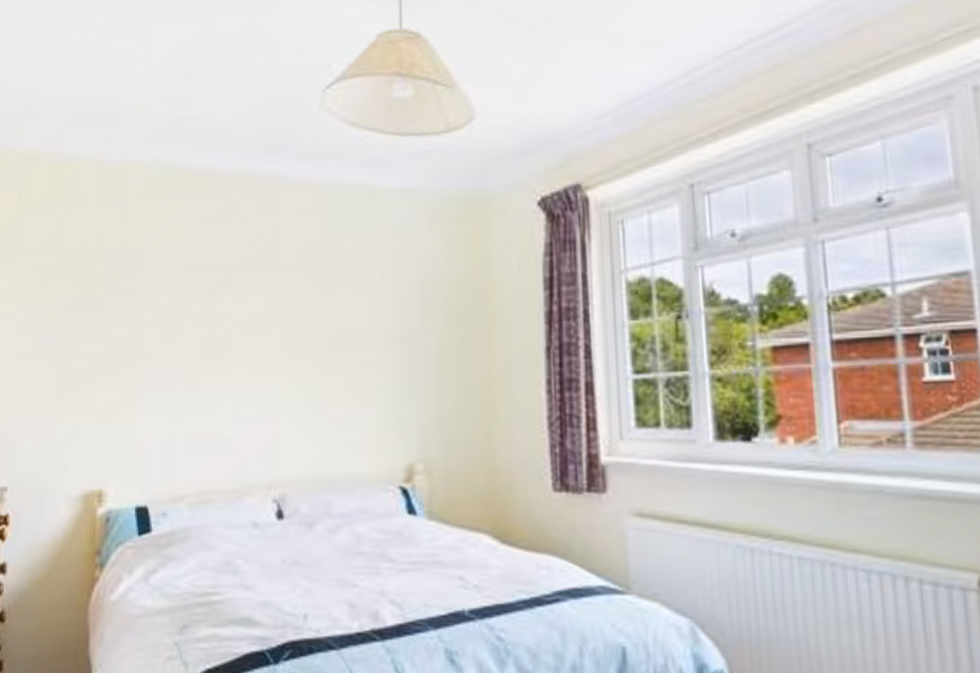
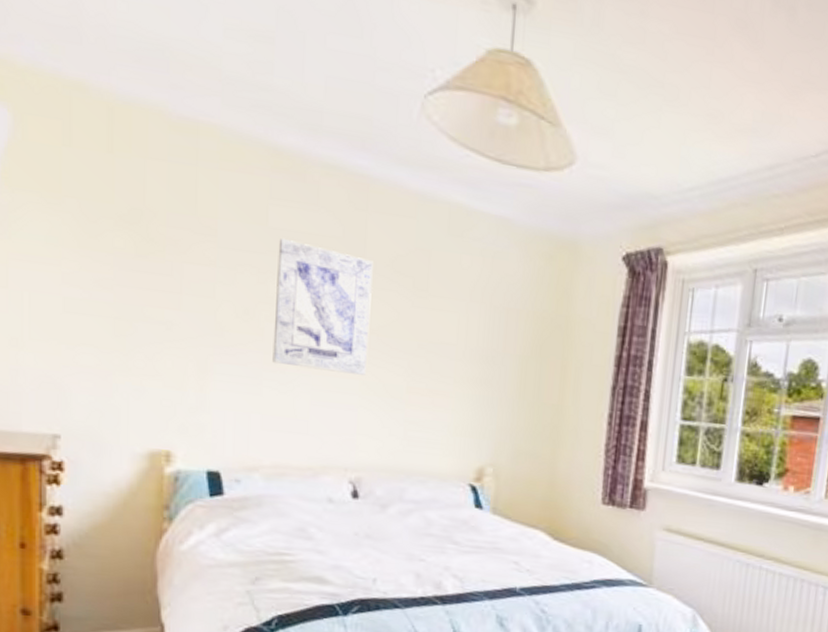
wall art: none [194,253,285,381] -> present [272,238,373,375]

